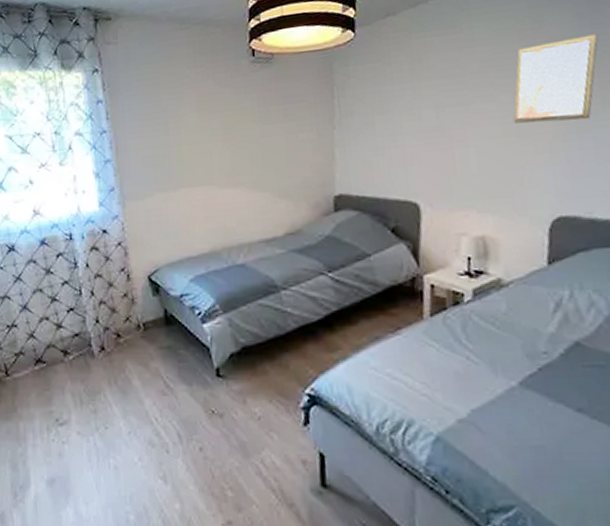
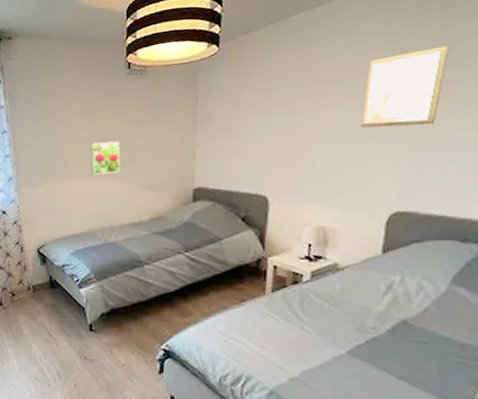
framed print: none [210,141,247,182] -> present [90,141,120,175]

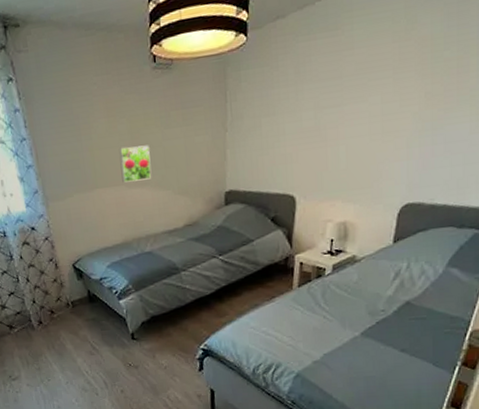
wall art: present [360,45,449,128] -> none [379,34,462,123]

